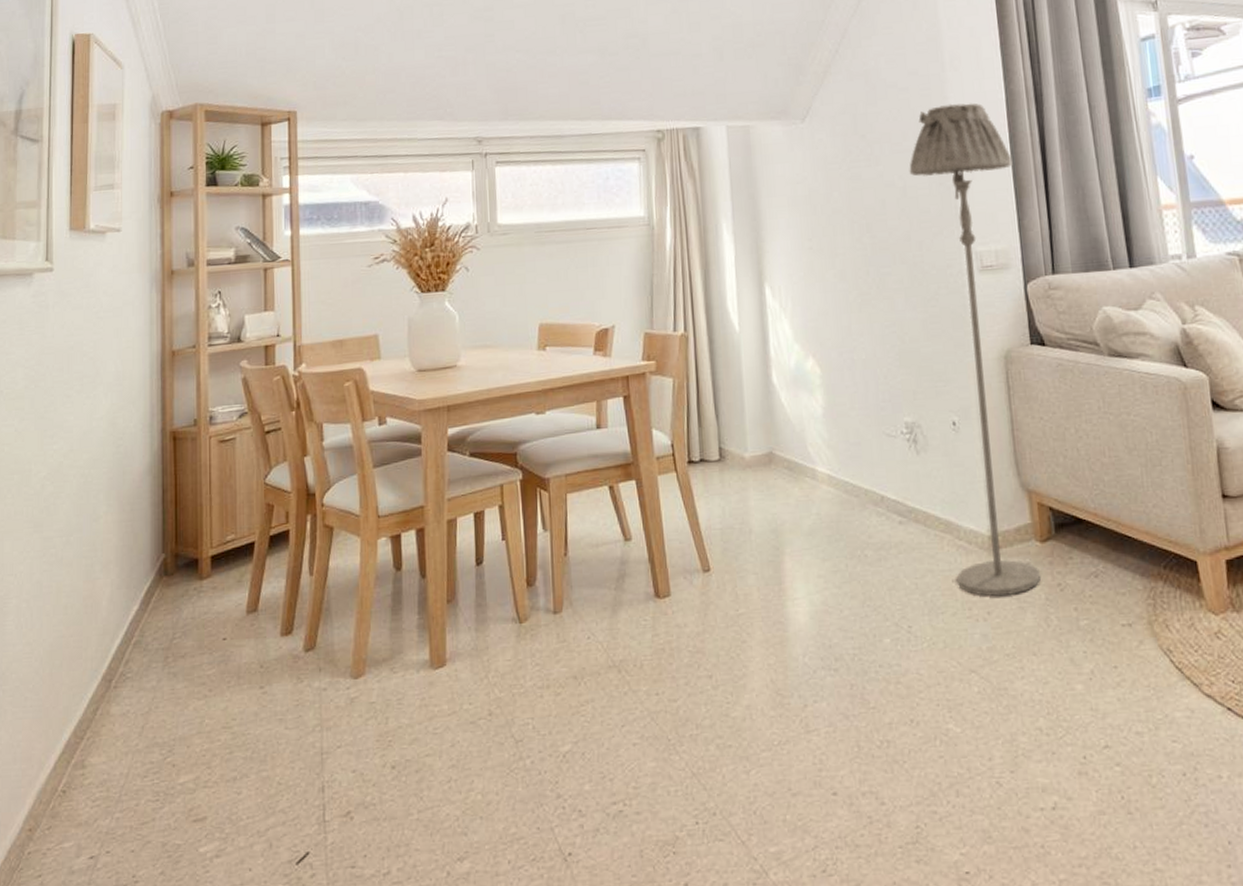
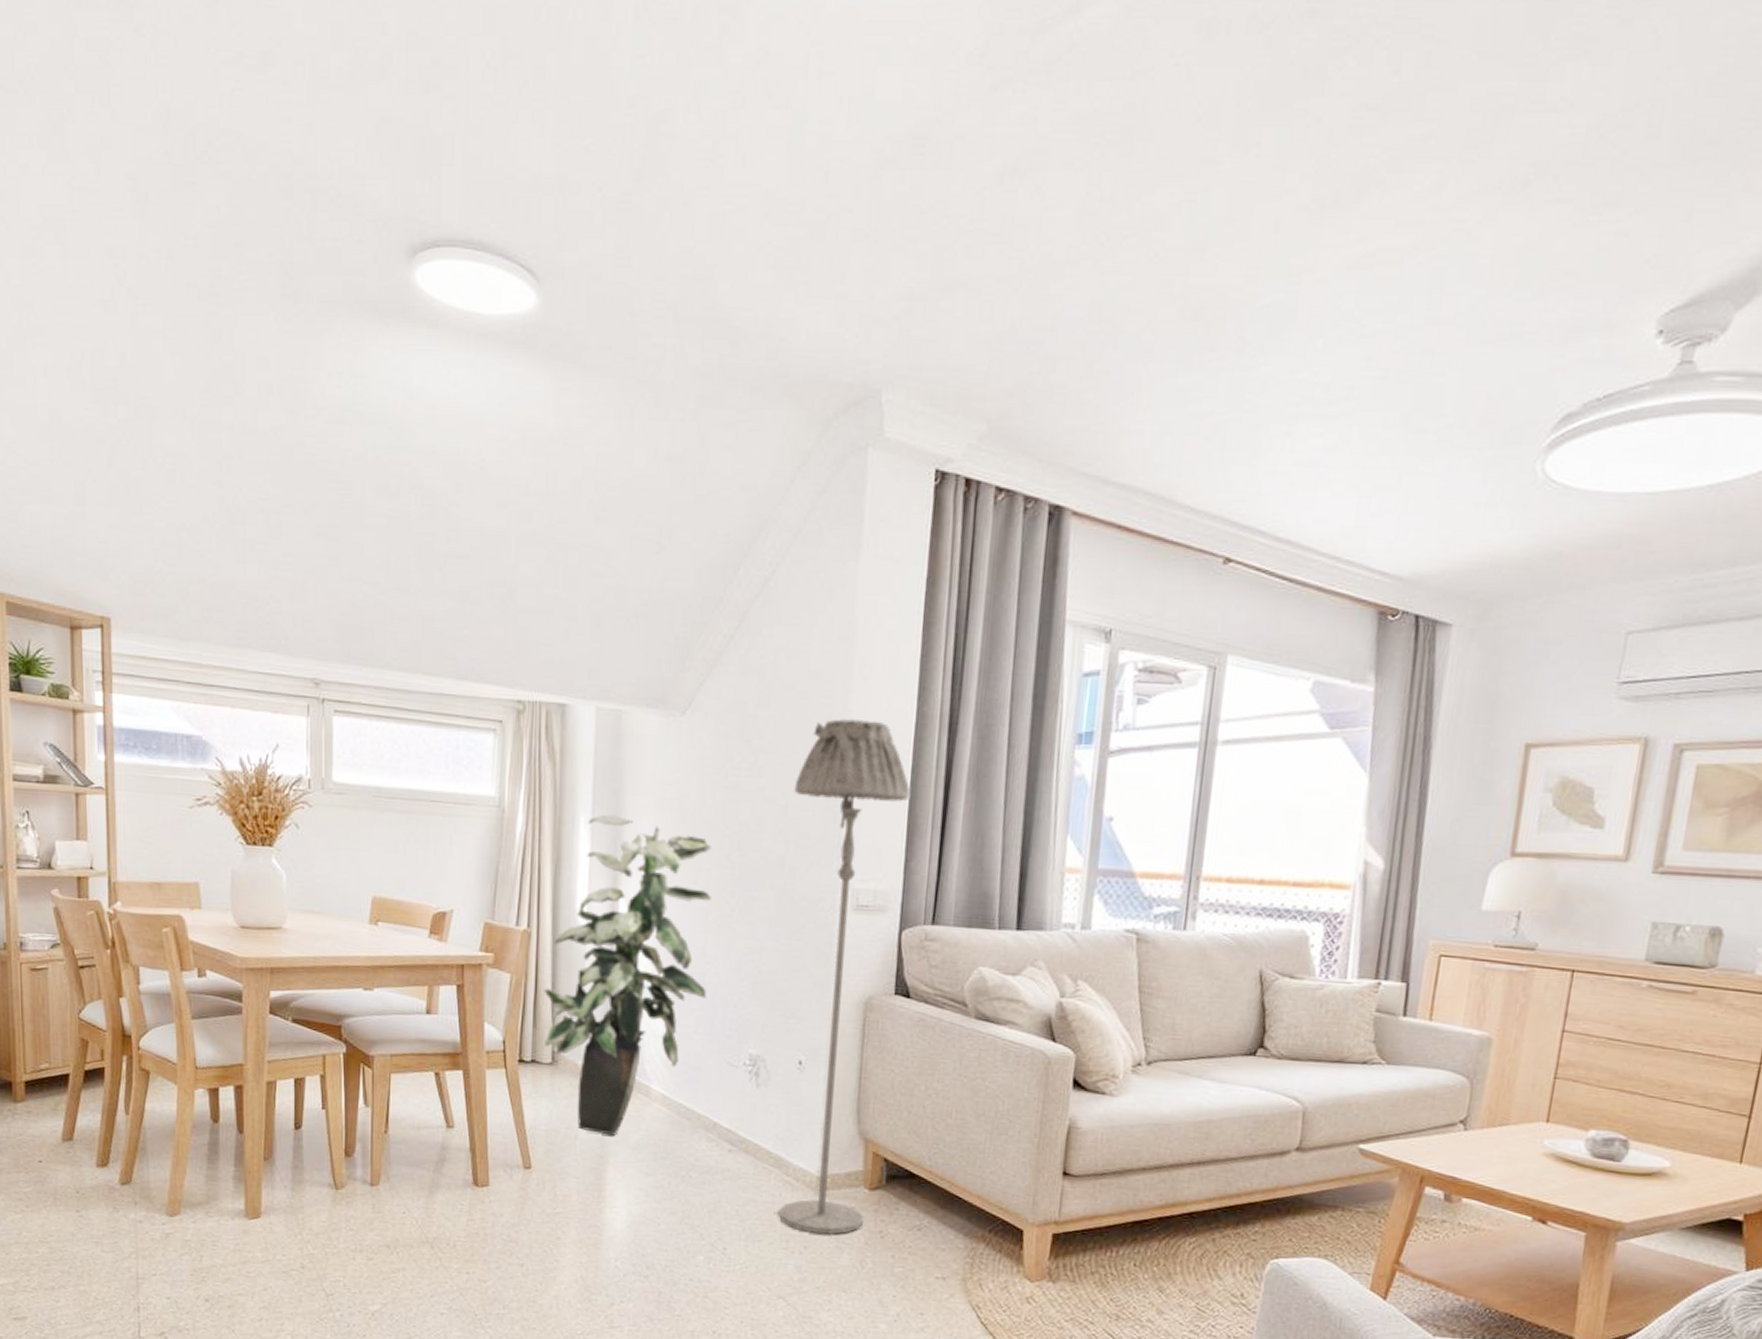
indoor plant: none [705,217,858,525] -> present [544,814,711,1136]

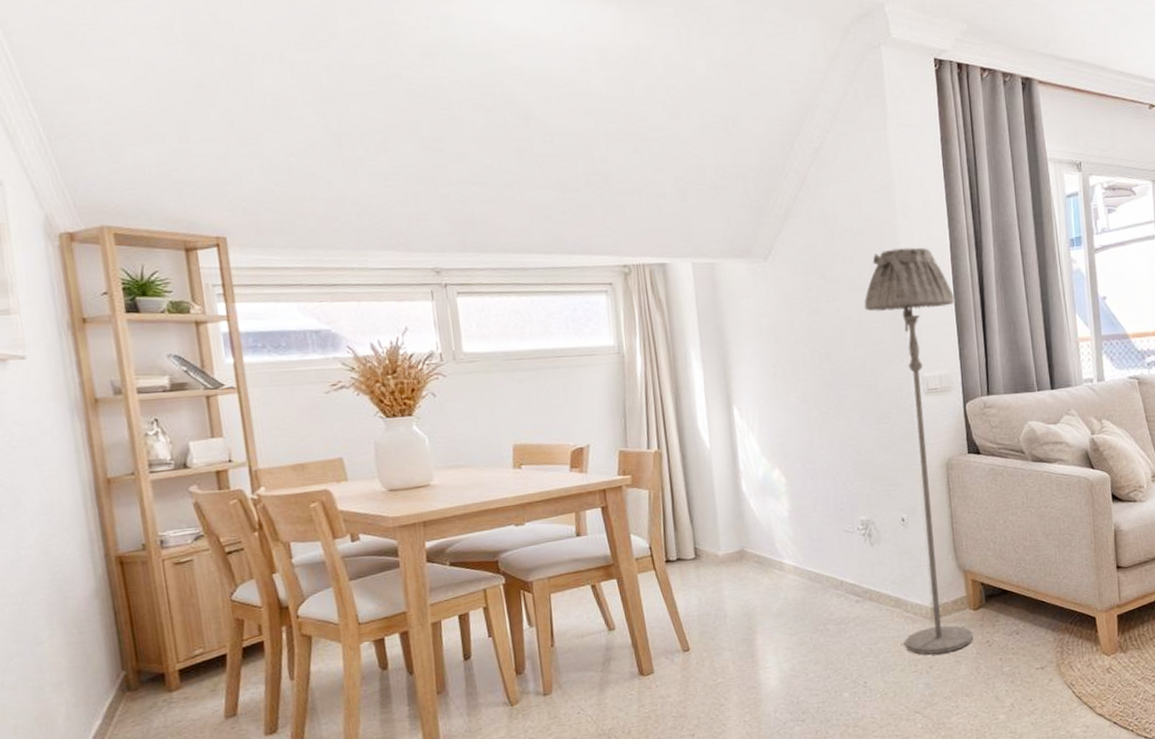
indoor plant: present [544,814,711,1136] -> none [680,346,820,609]

